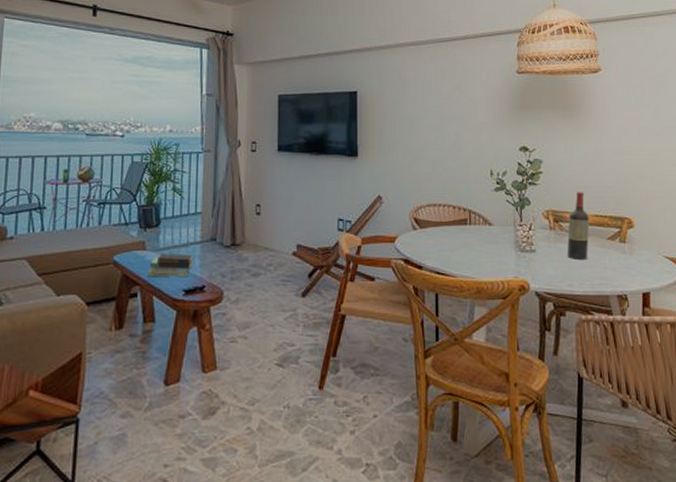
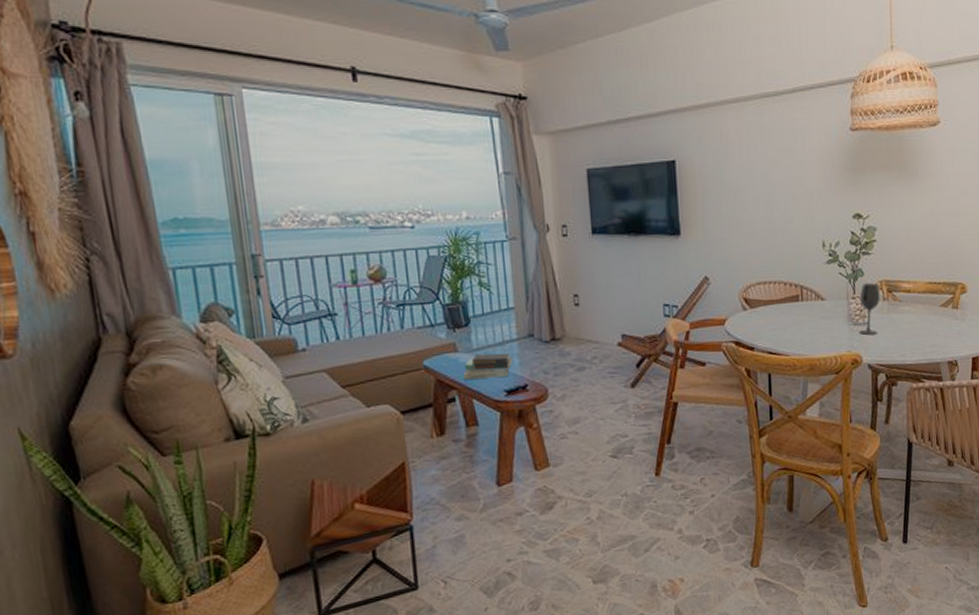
wine glass: none [526,212,547,263] -> present [859,283,880,335]
wine bottle: present [567,192,590,259] -> none [899,259,923,329]

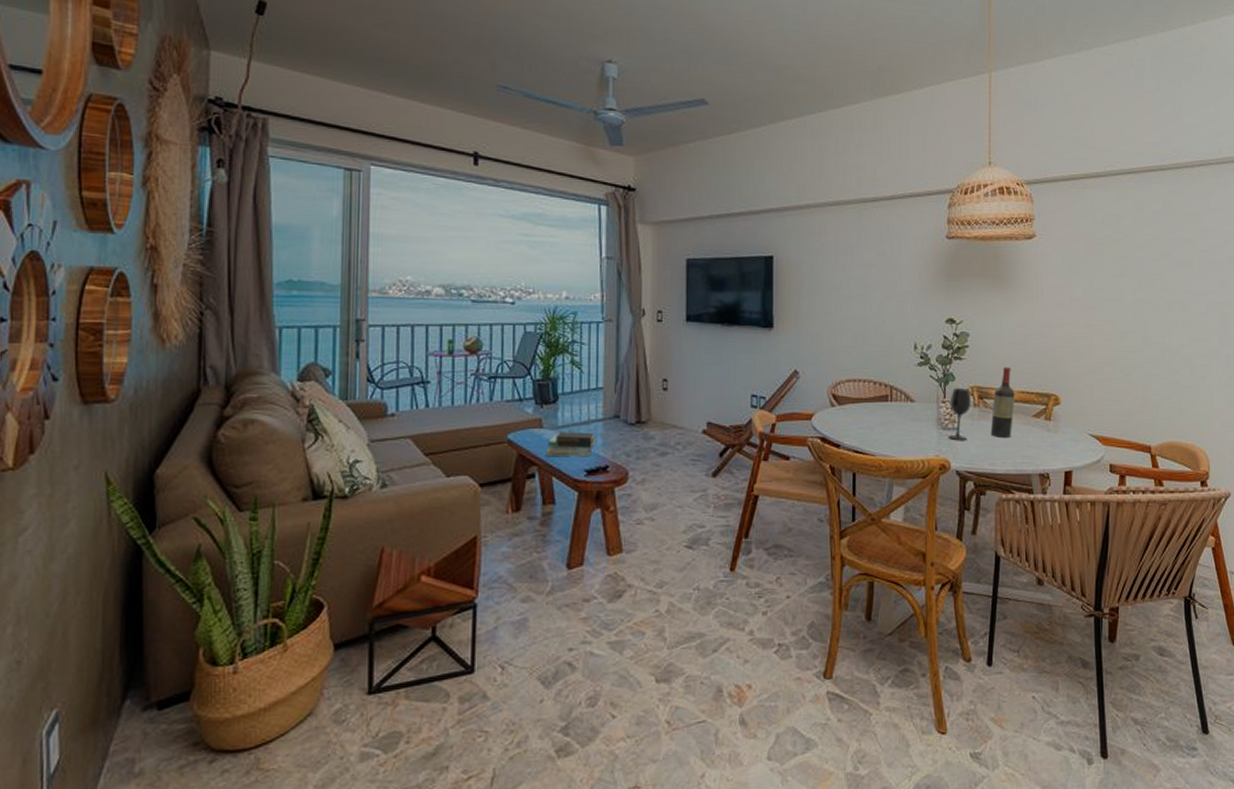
wine bottle: none [899,259,923,329] -> present [990,367,1015,437]

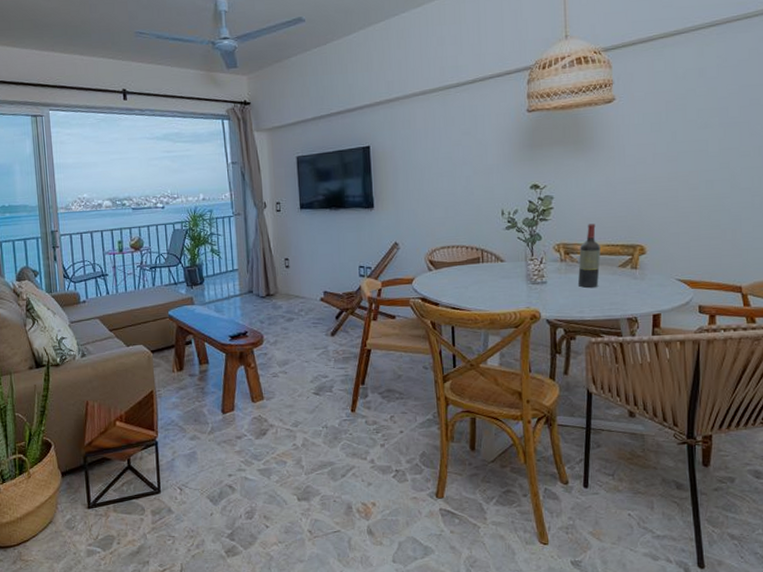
books: present [545,432,597,457] -> none [198,305,236,327]
wine glass: present [948,388,971,441] -> none [537,246,558,293]

